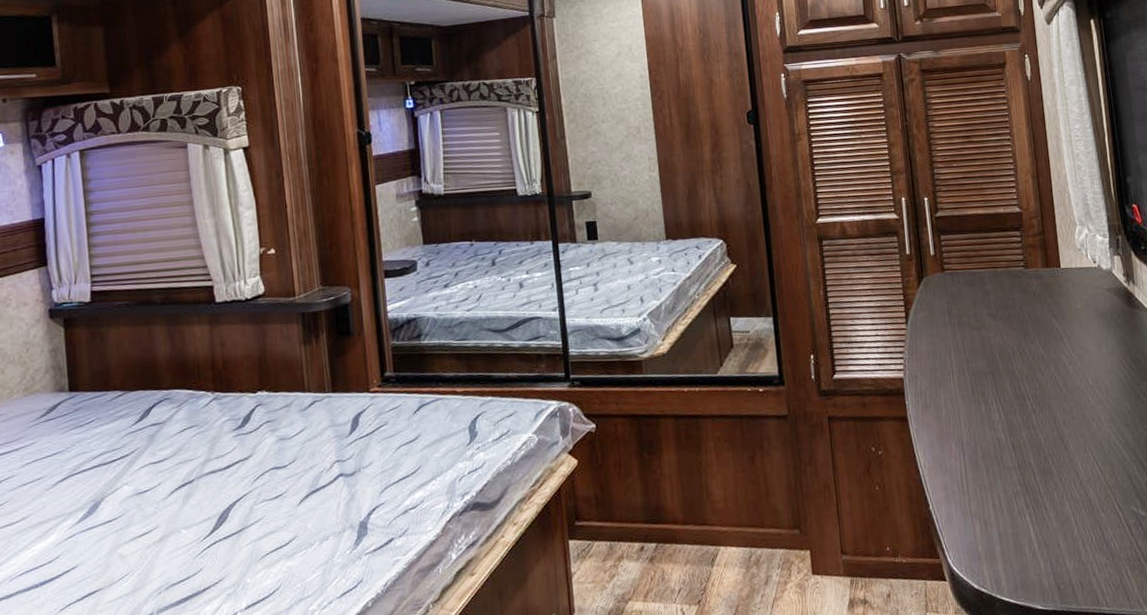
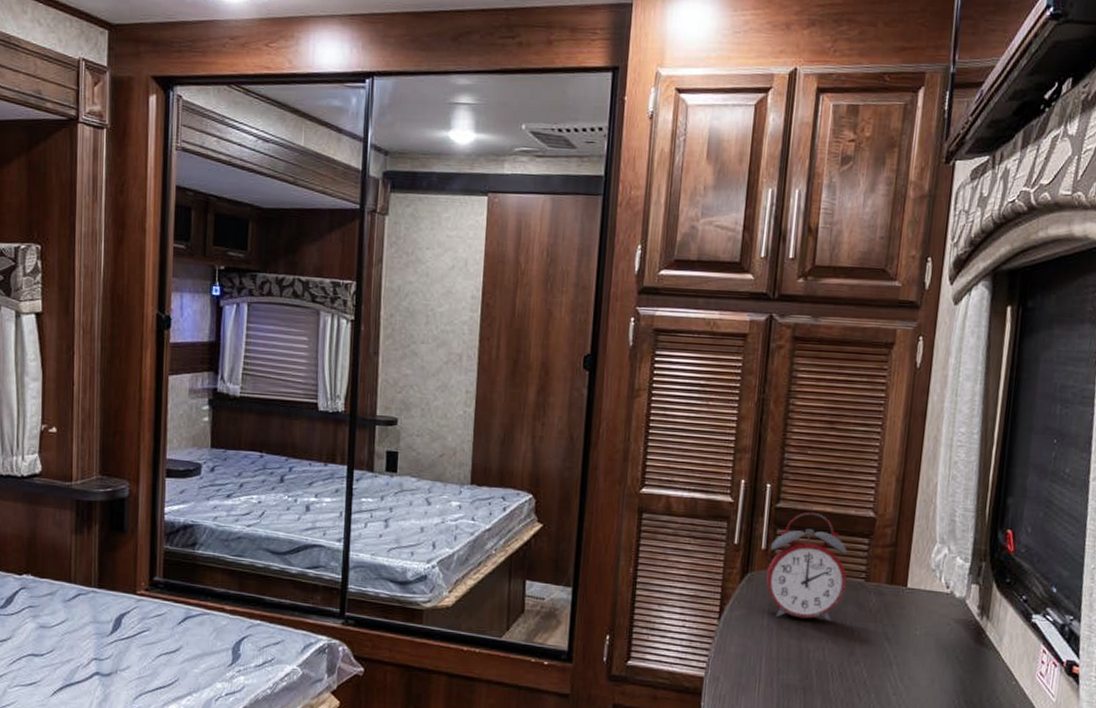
alarm clock: none [937,216,1010,313] -> present [765,512,847,621]

